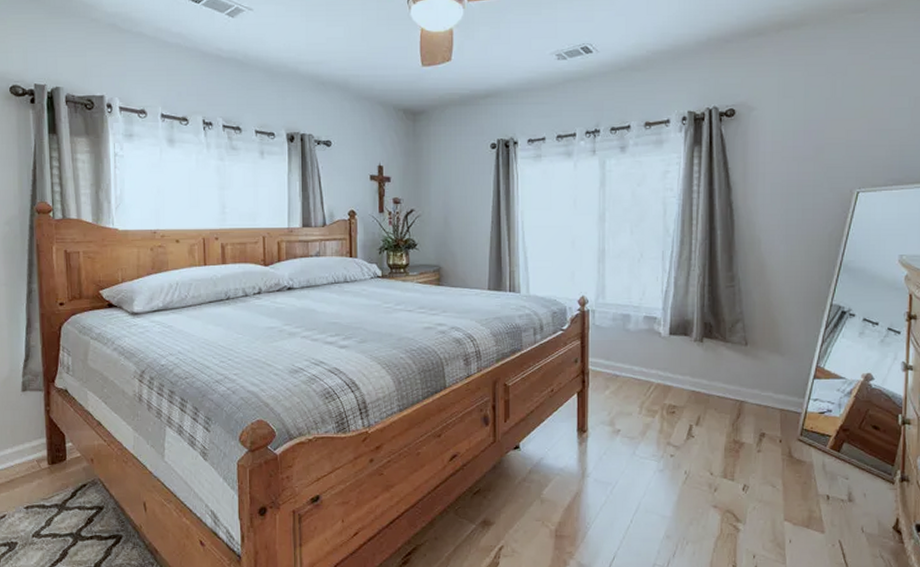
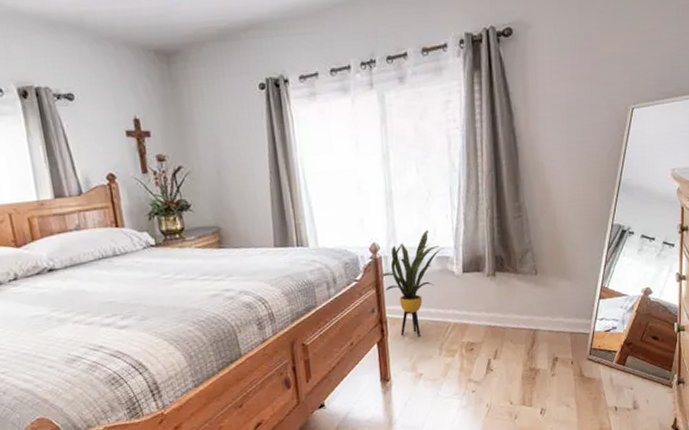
house plant: none [588,289,653,393] -> present [382,230,445,337]

